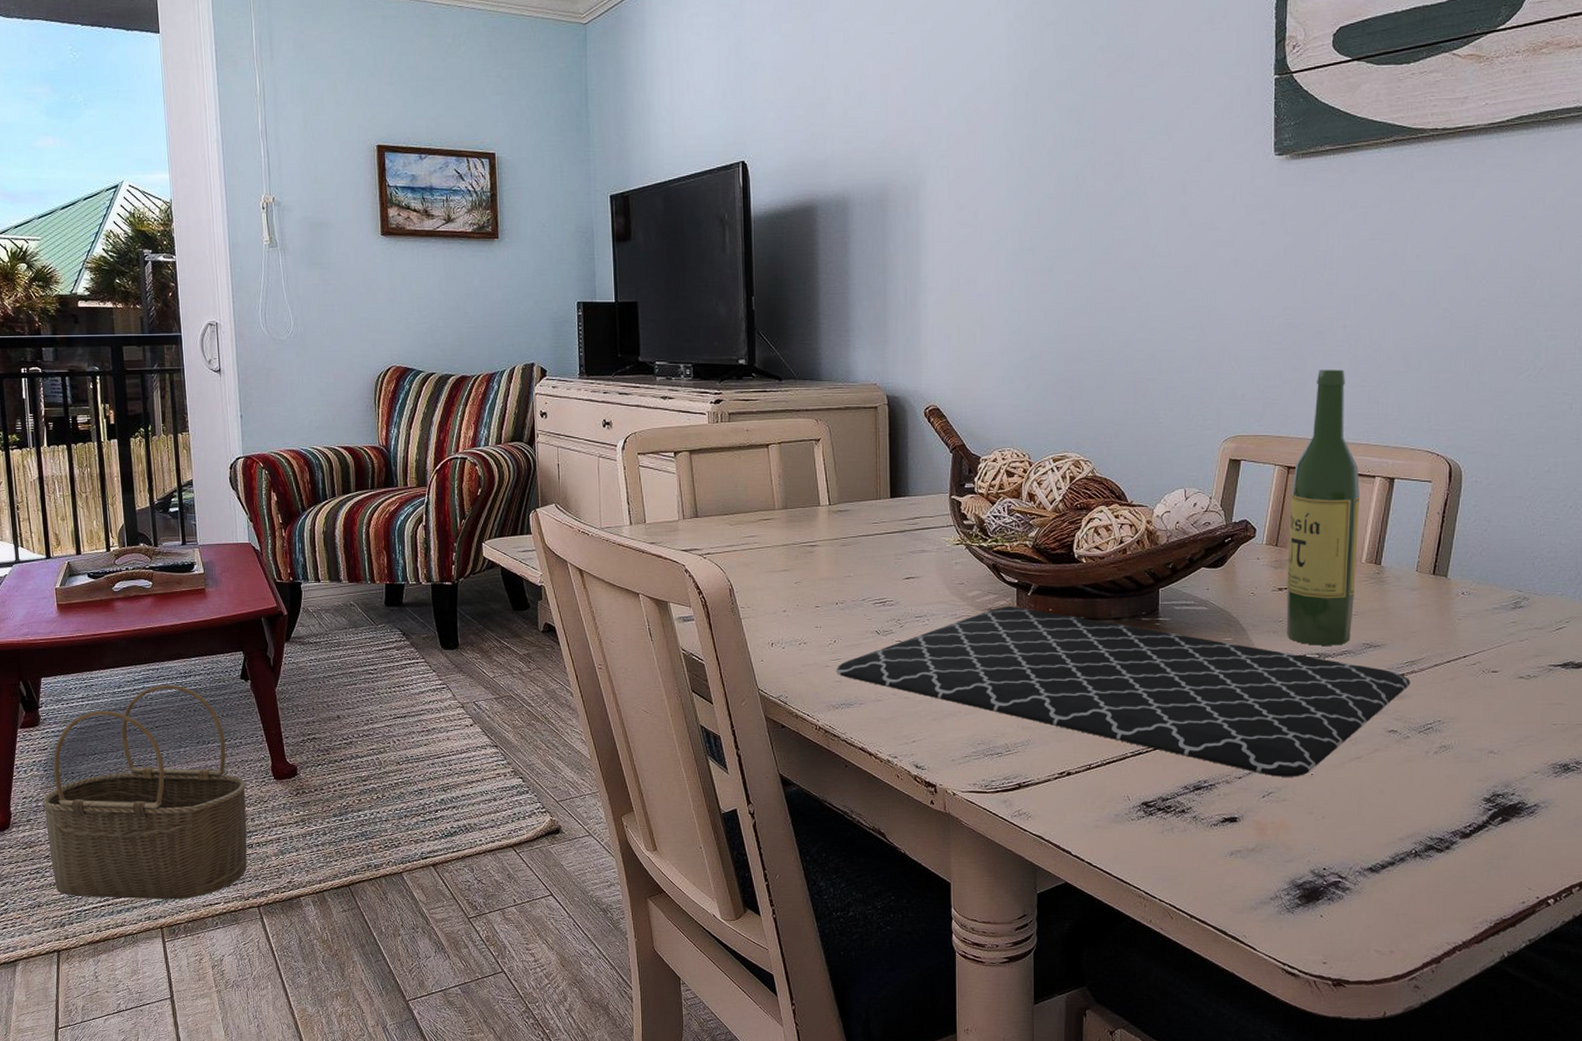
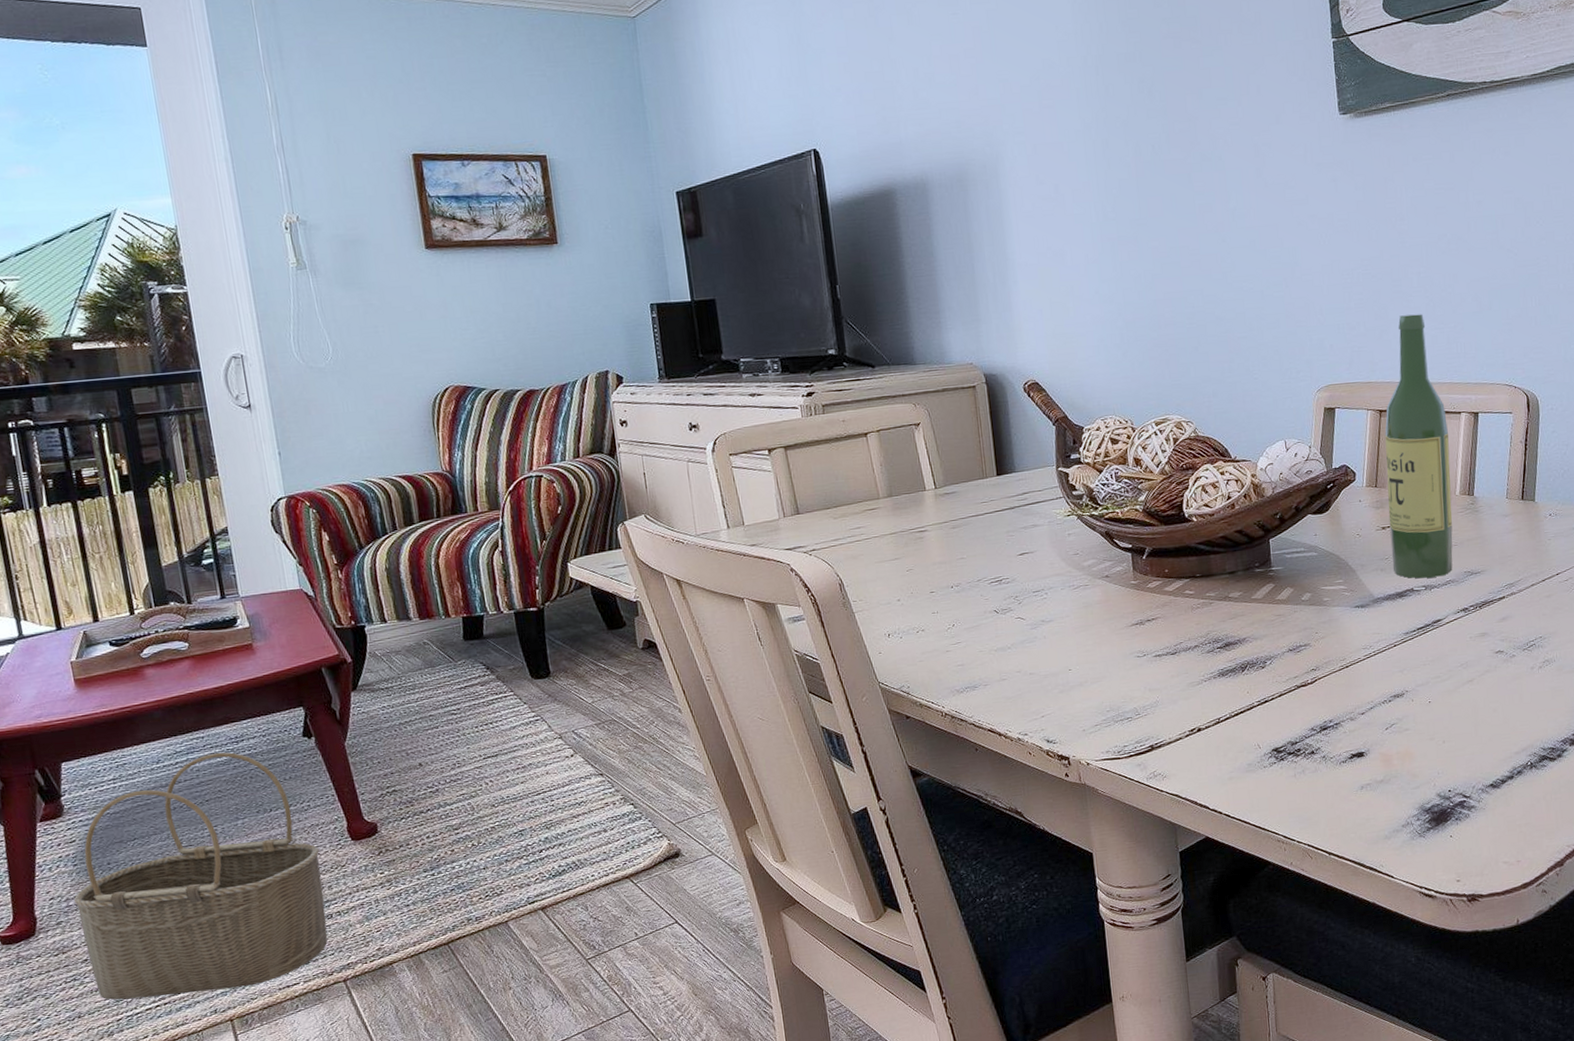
placemat: present [835,606,1411,777] -> none [956,571,1511,709]

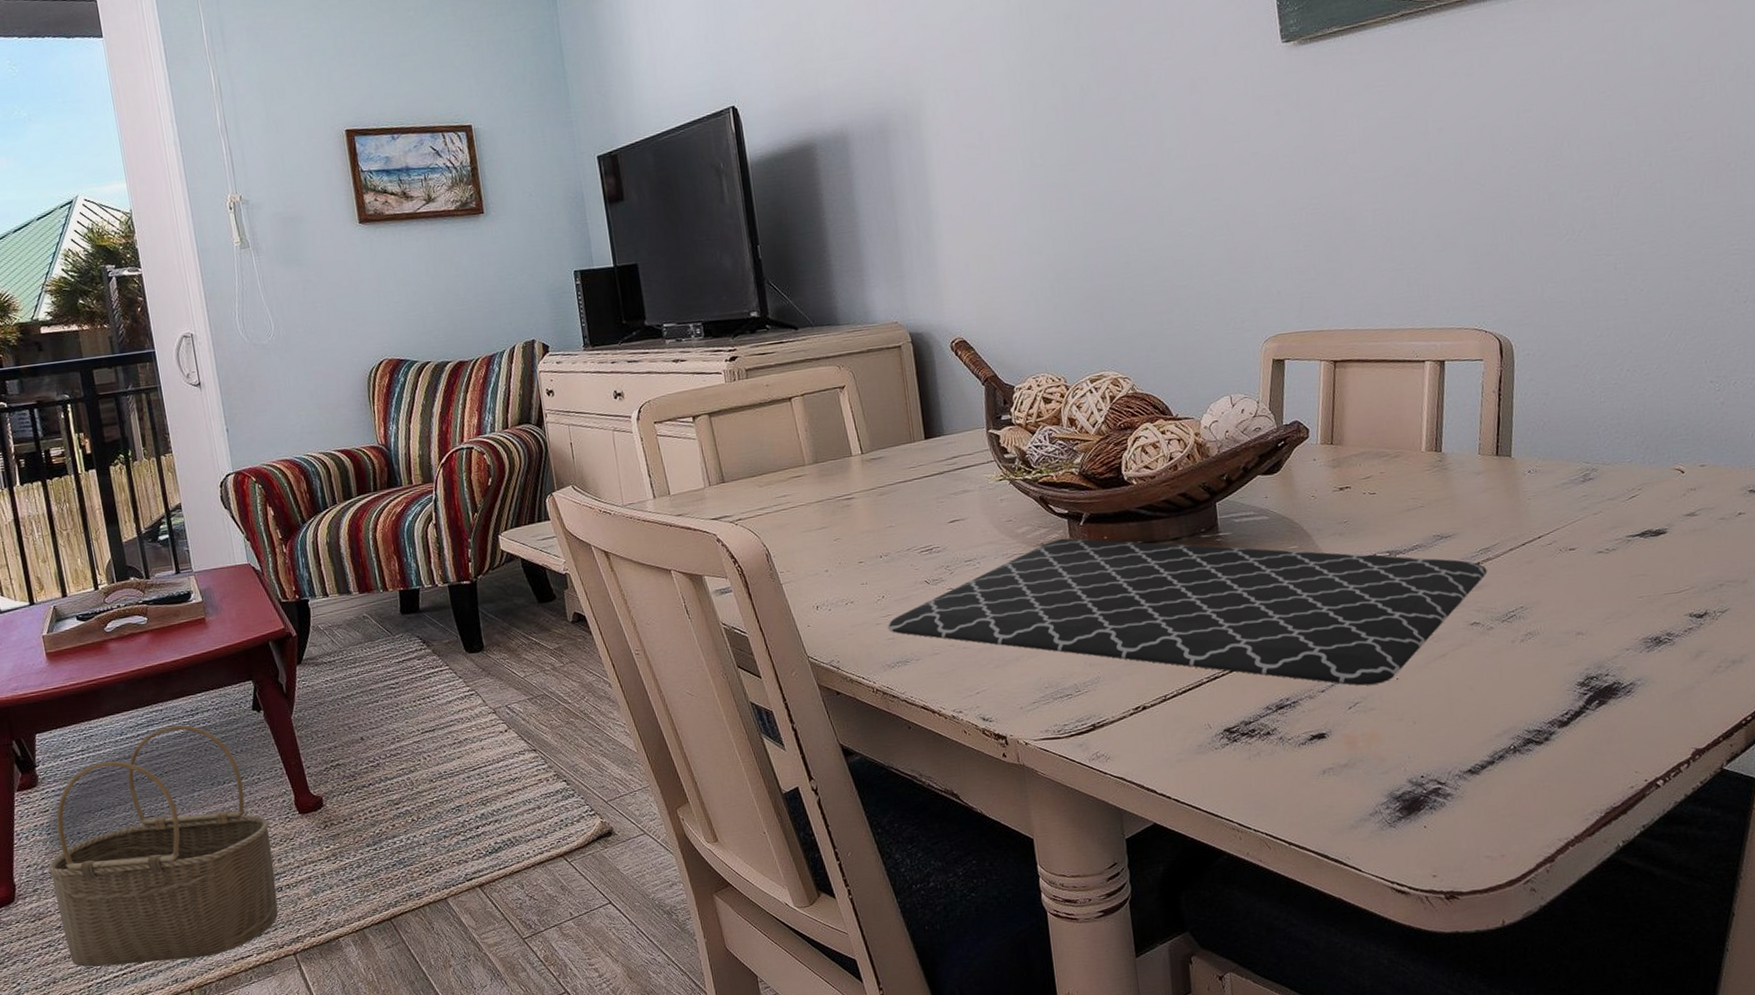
placemat: none [956,571,1511,709] -> present [887,538,1487,686]
wine bottle: present [1385,314,1453,579] -> none [1340,254,1420,544]

